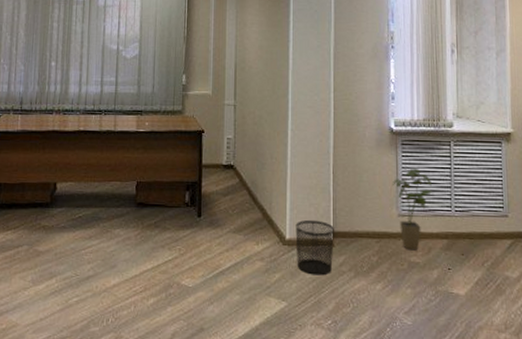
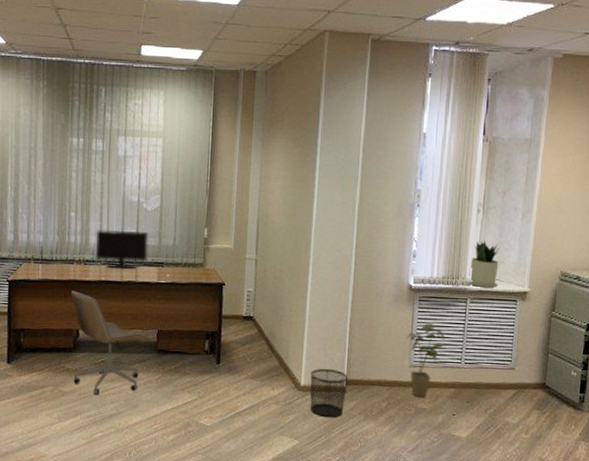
office chair: none [49,141,127,254] -> present [70,290,148,395]
monitor: none [75,78,128,119] -> present [95,229,149,270]
planter: none [448,81,481,130] -> present [466,241,500,289]

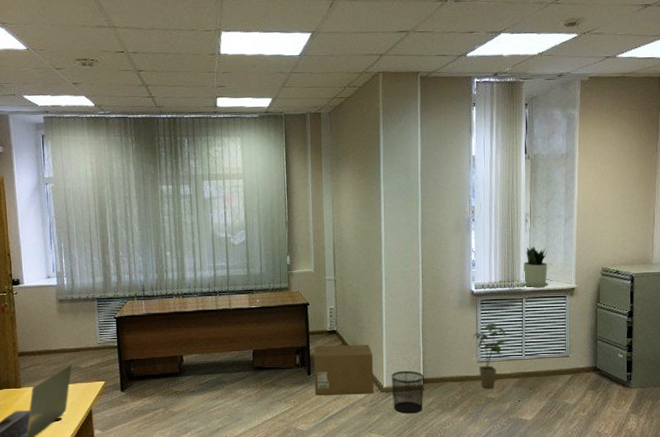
office chair: present [70,290,148,395] -> none [172,321,245,412]
monitor: present [95,229,149,270] -> none [190,264,239,298]
box: none [223,332,292,391] -> present [313,345,374,396]

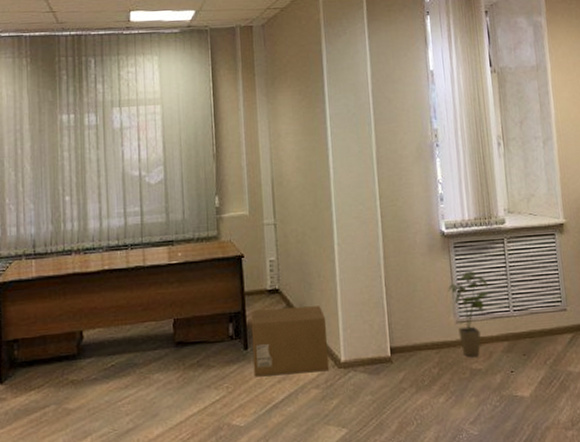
waste bin: present [391,370,424,414] -> none [350,337,393,397]
planter: present [521,247,549,288] -> none [499,175,533,225]

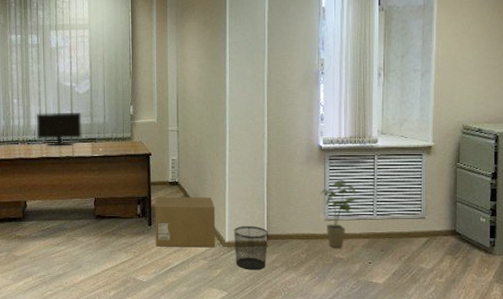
monitor: none [95,209,155,254] -> present [36,112,82,146]
waste bin: none [350,337,393,397] -> present [234,225,268,270]

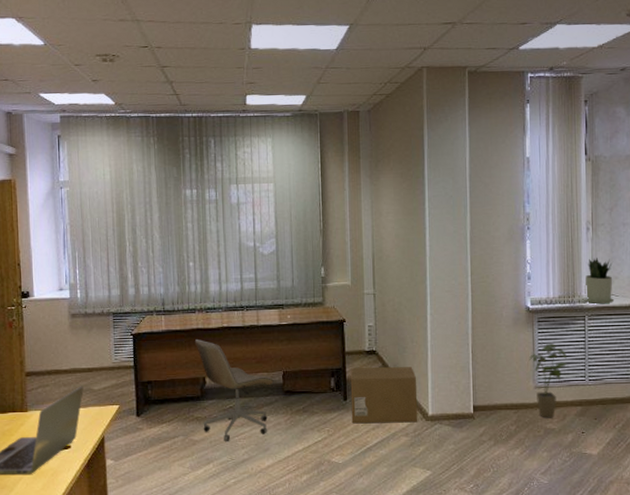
office chair: none [17,167,86,258] -> present [194,338,274,441]
monitor: present [36,112,82,146] -> none [215,276,268,314]
waste bin: present [234,225,268,270] -> none [437,396,474,446]
planter: none [373,102,404,145] -> present [582,258,615,305]

